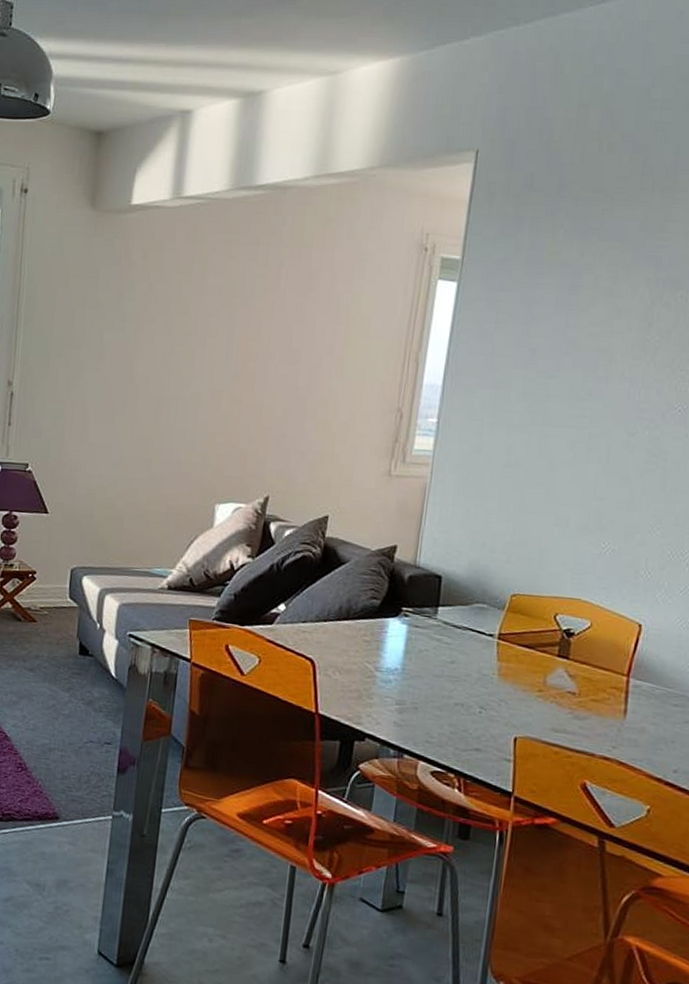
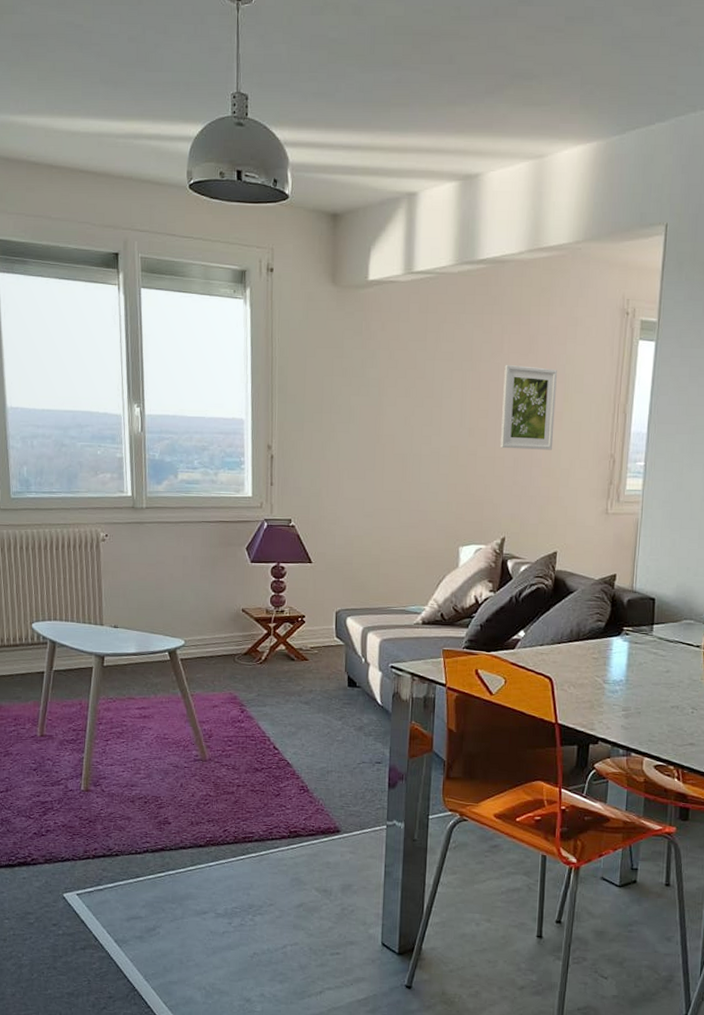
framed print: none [270,303,340,400] -> present [501,365,557,450]

